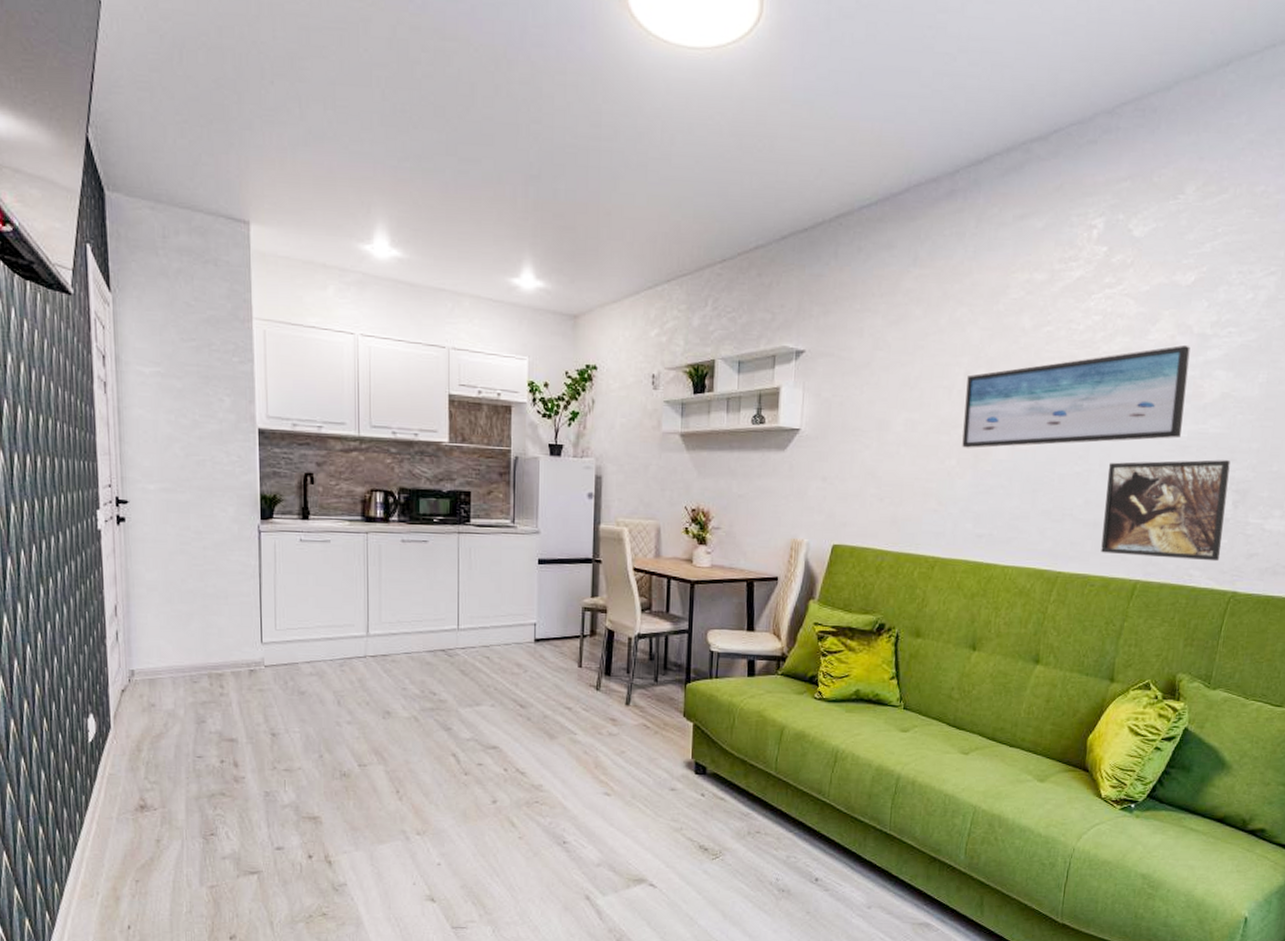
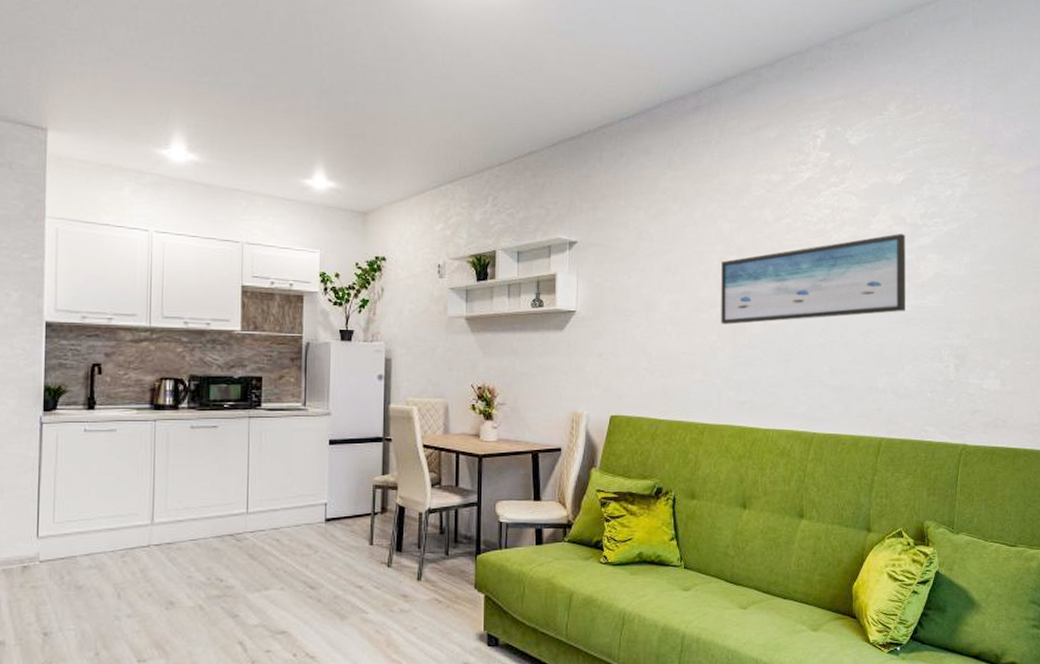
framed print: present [1101,460,1231,562] -> none [848,330,949,418]

